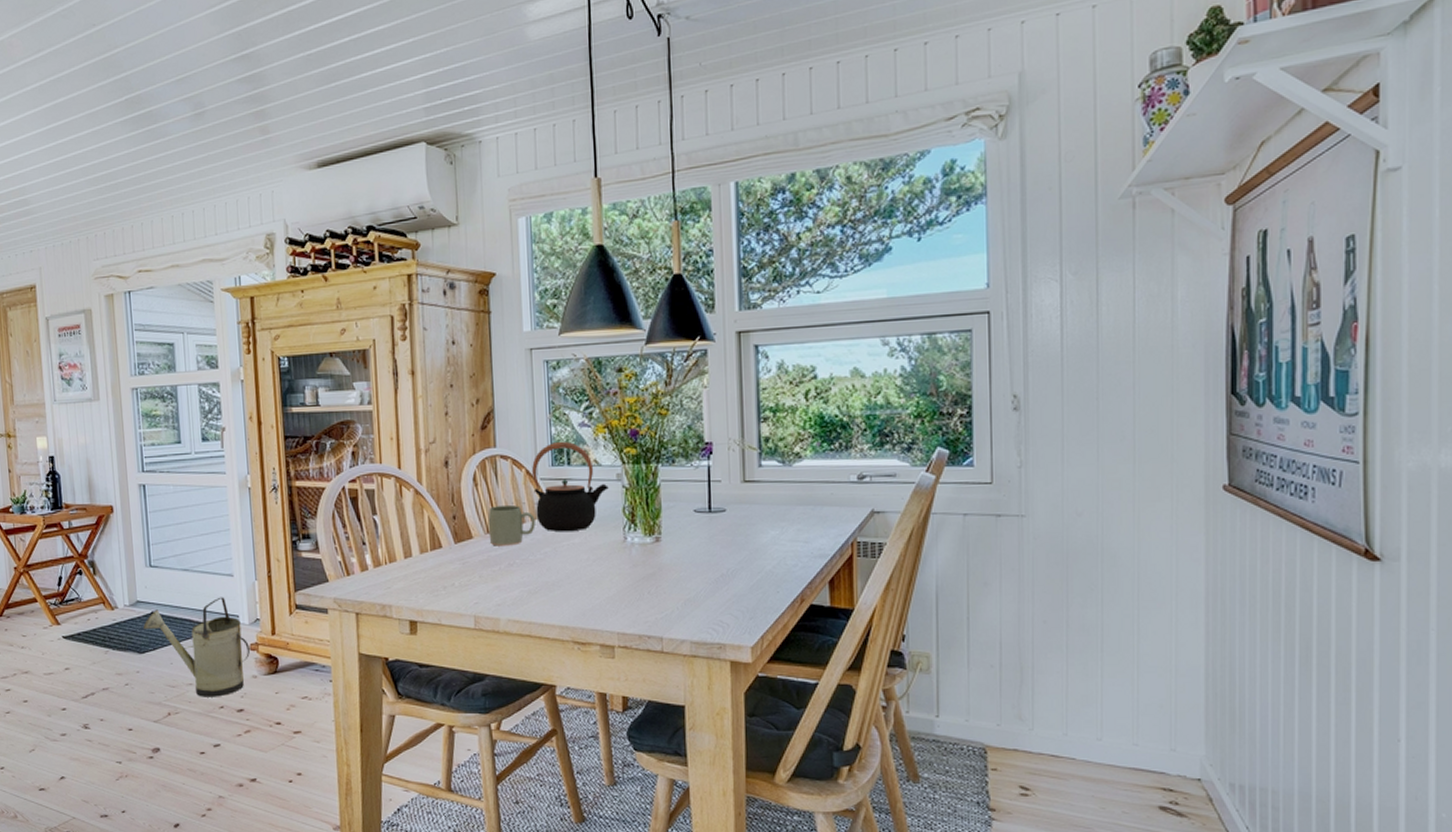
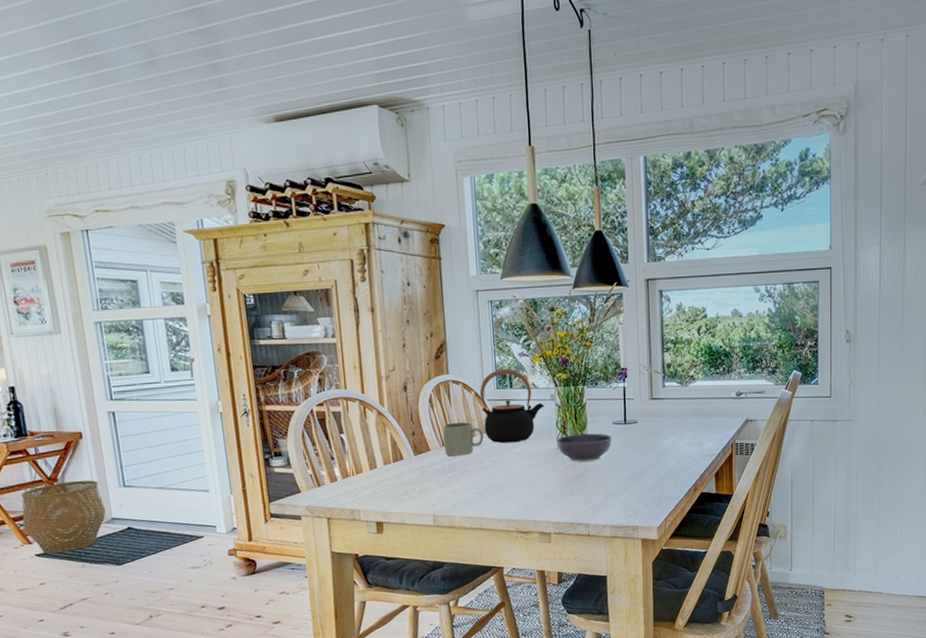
basket: none [53,557,132,636] -> present [21,480,106,553]
watering can: present [143,597,250,697] -> none [120,510,228,600]
bowl: none [623,523,694,558] -> present [556,433,613,462]

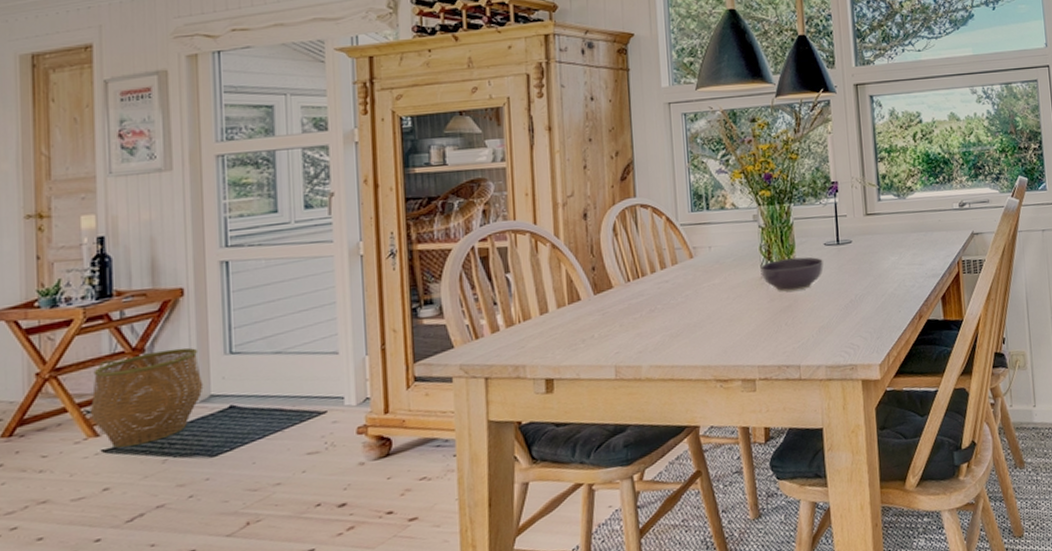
mug: present [442,421,484,457] -> none [628,251,676,294]
teapot: present [480,368,544,443] -> none [672,187,746,274]

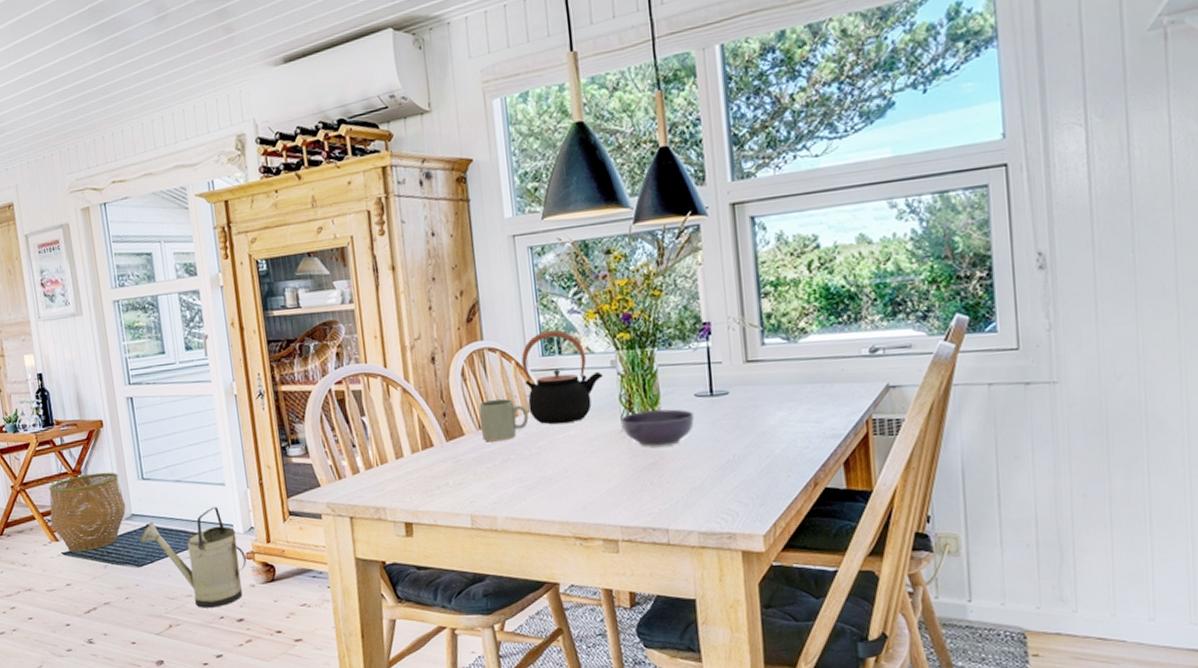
watering can: none [218,378,356,497] -> present [139,506,246,608]
mug: none [628,251,676,294] -> present [478,398,529,442]
teapot: none [672,187,746,274] -> present [521,329,603,424]

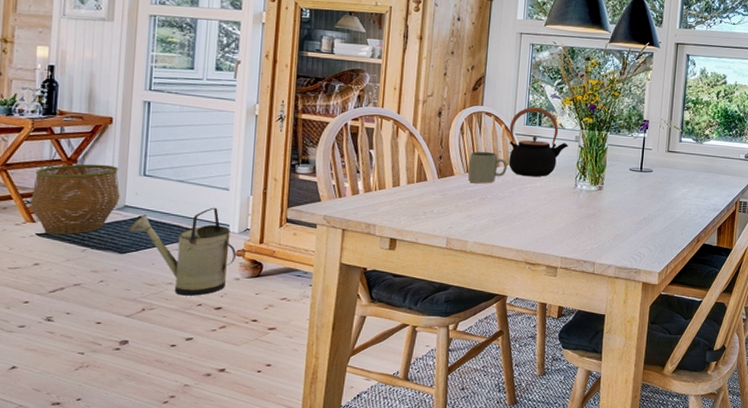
bowl: present [620,409,695,447] -> none [575,175,628,203]

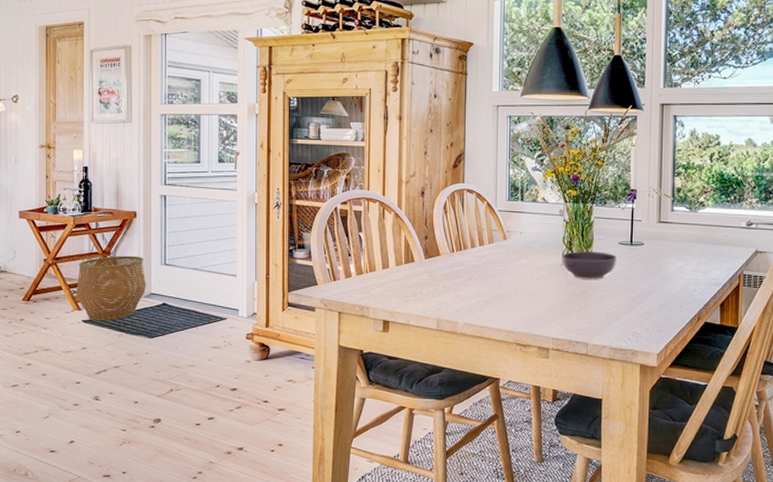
watering can: present [128,207,236,296] -> none [155,293,246,377]
mug: present [467,151,507,184] -> none [453,229,492,263]
teapot: present [508,106,568,177] -> none [492,181,553,254]
bowl: none [575,175,628,203] -> present [562,251,618,279]

